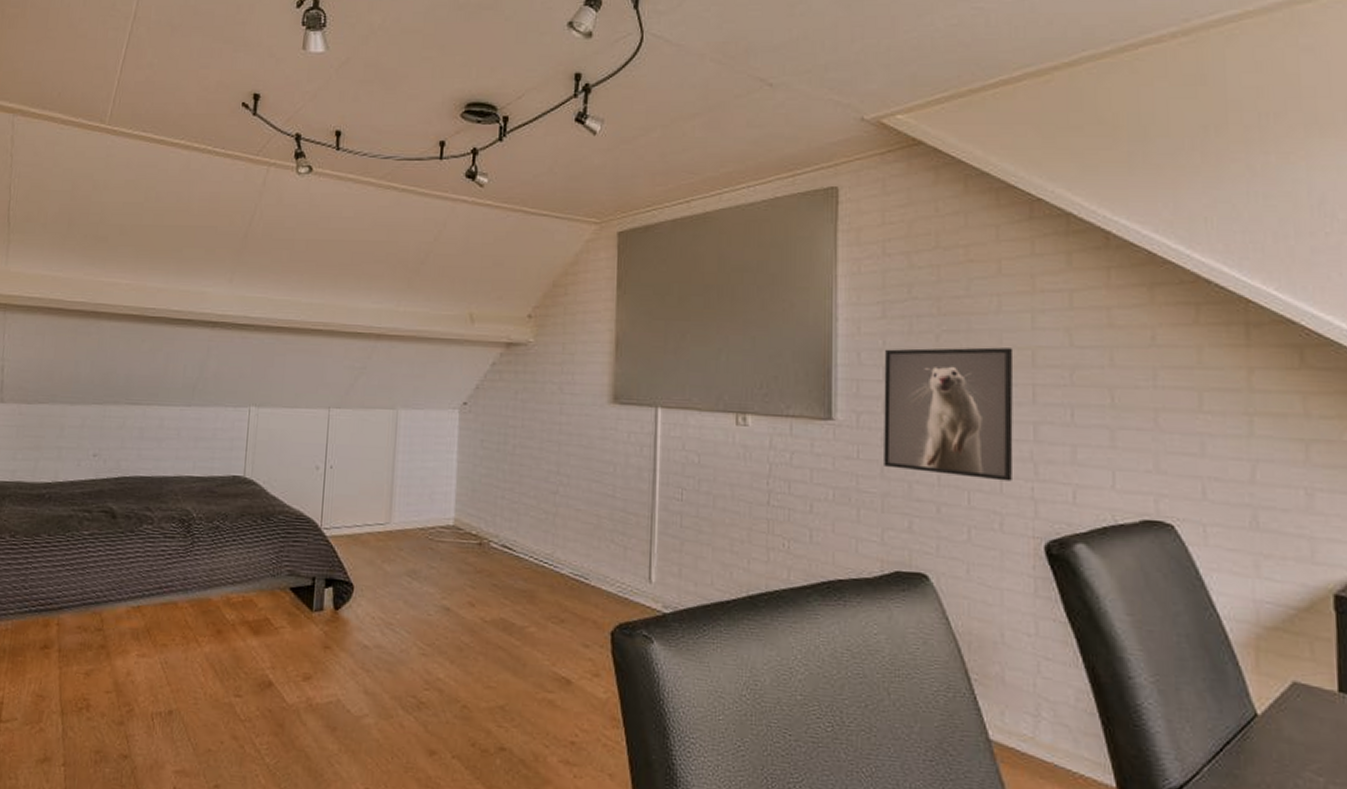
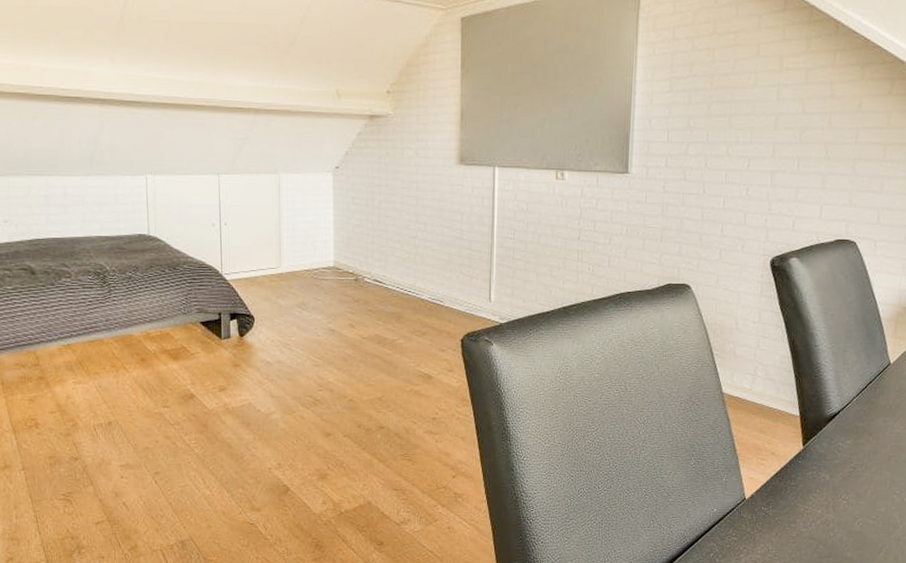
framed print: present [884,347,1014,482] -> none [664,114,763,216]

